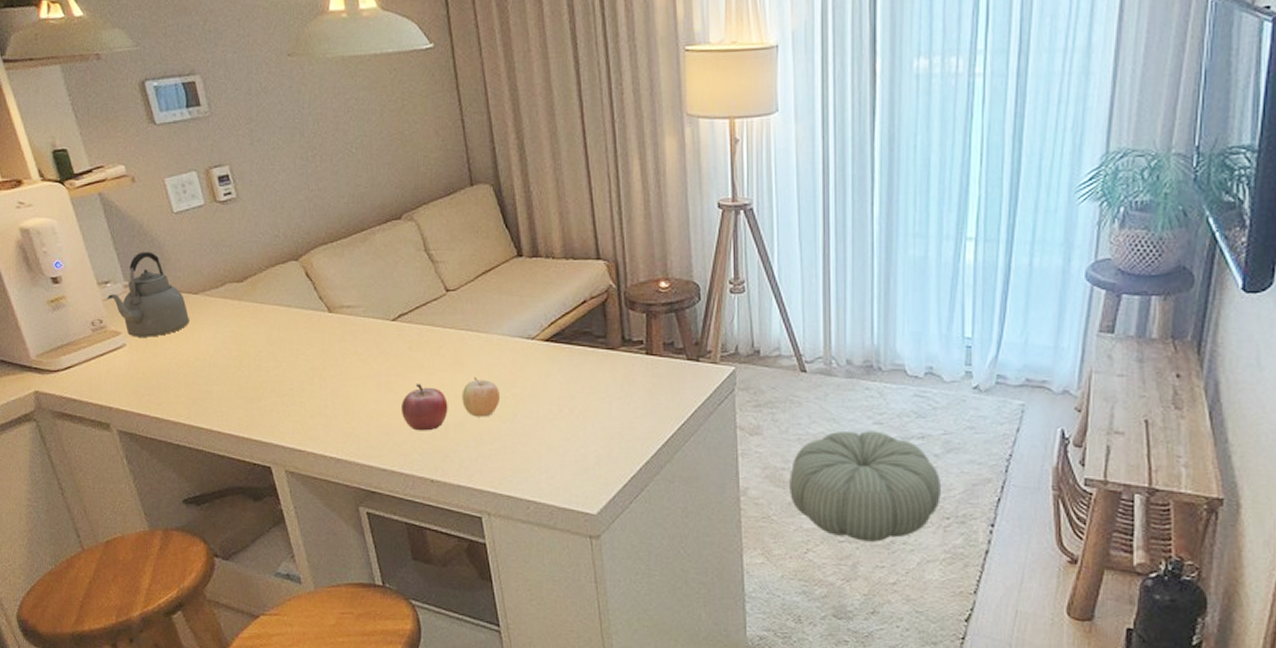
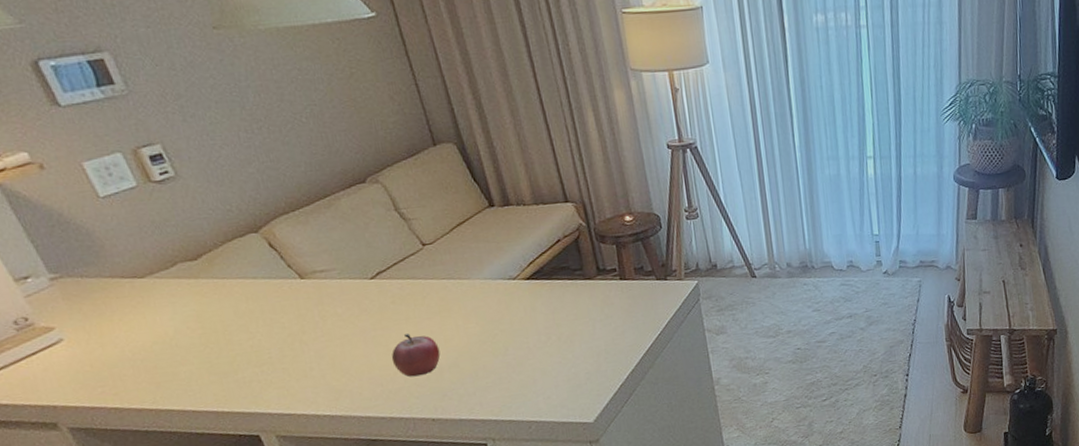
kettle: present [106,251,190,337] -> none [28,240,140,331]
fruit: present [462,377,501,417] -> none [451,320,491,356]
pouf: present [789,430,941,542] -> none [752,316,869,405]

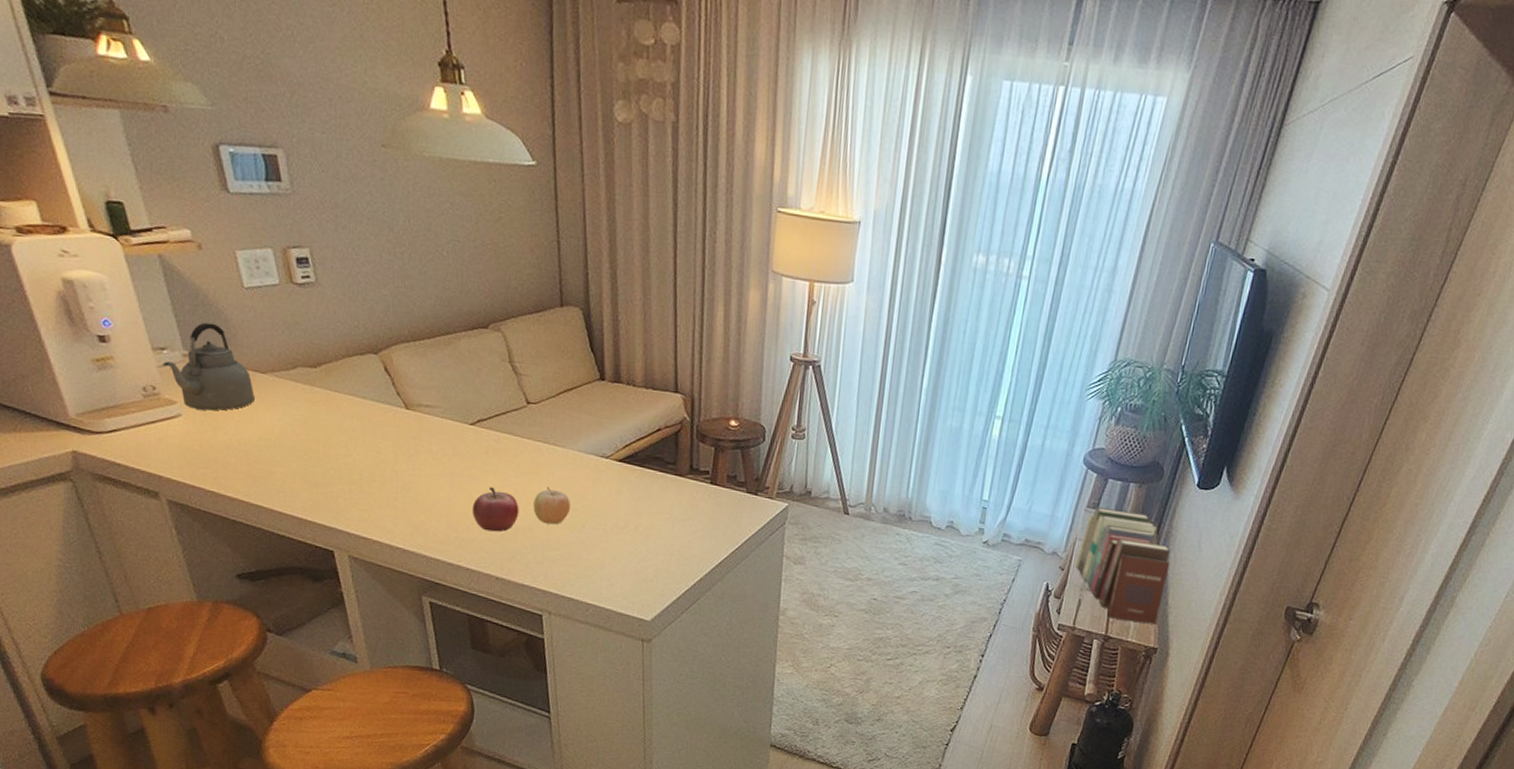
kettle: none [28,240,140,331] -> present [161,322,256,411]
fruit: none [451,320,491,356] -> present [533,486,571,525]
books: none [969,213,1051,313] -> present [1076,506,1171,625]

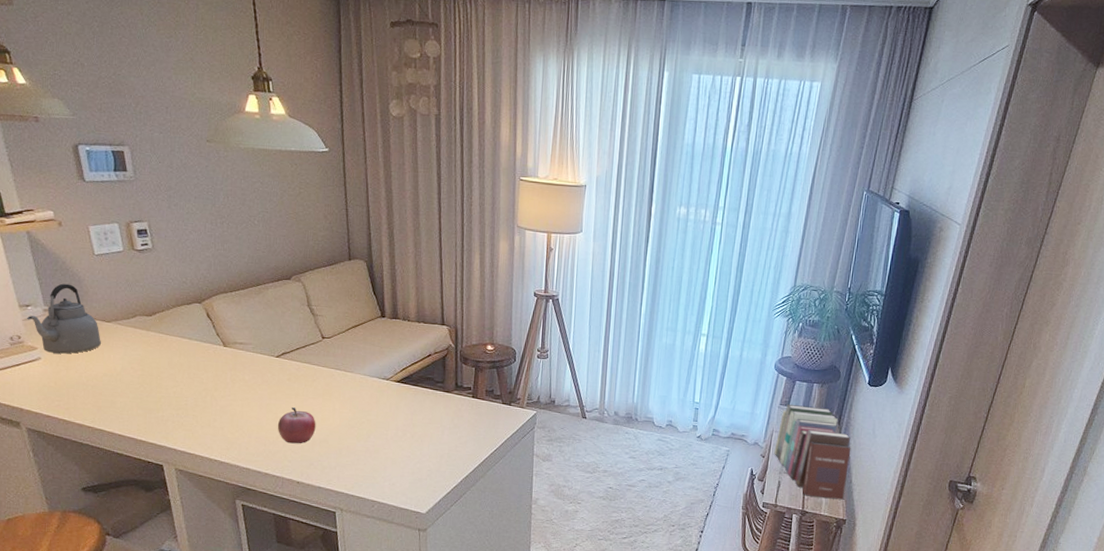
fruit: present [533,486,571,525] -> none [328,405,359,436]

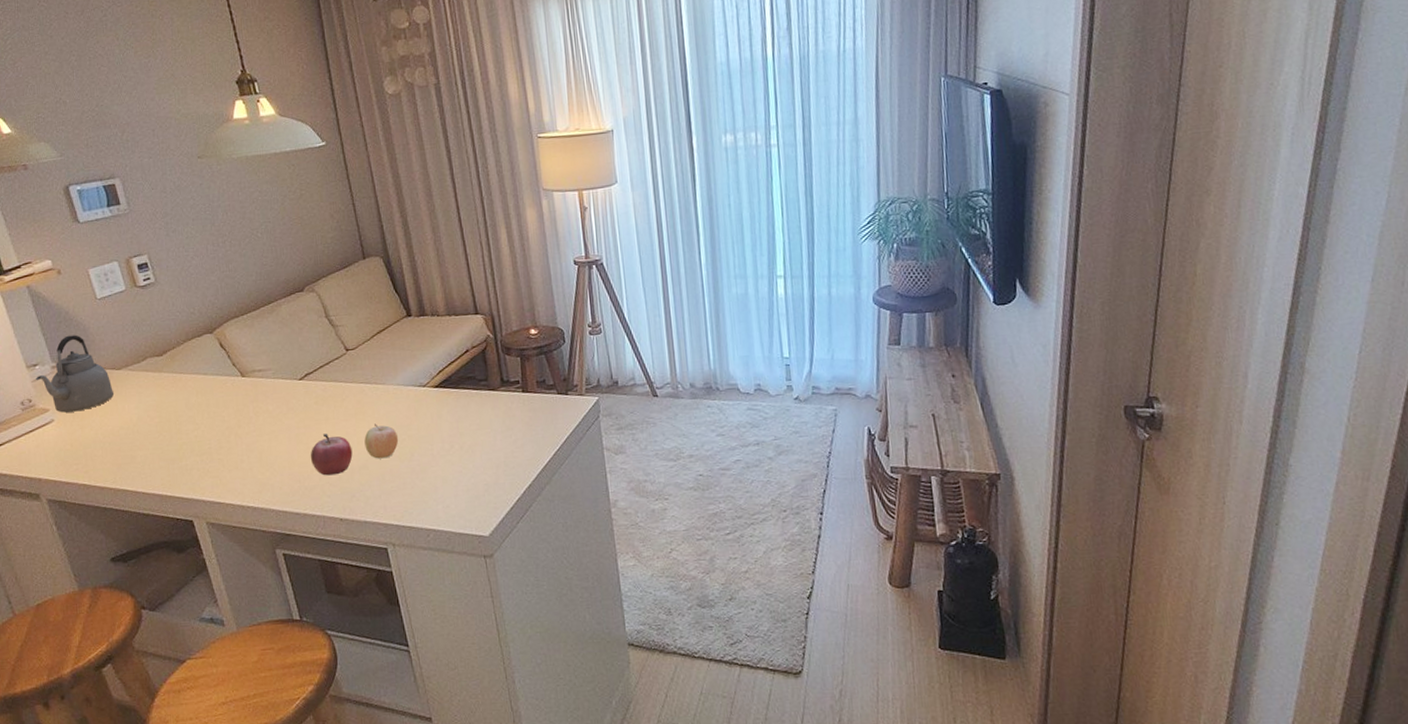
fruit: none [328,405,359,436] -> present [364,423,399,459]
books: present [774,403,851,500] -> none [892,340,992,452]

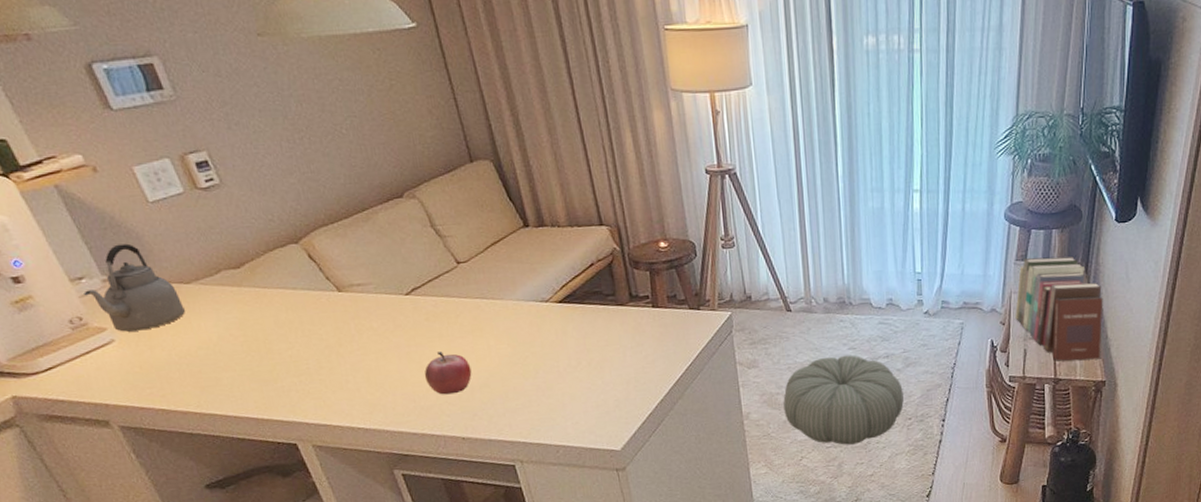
fruit: present [364,423,399,459] -> none [483,340,522,377]
pouf: none [651,441,777,538] -> present [783,355,904,445]
books: none [892,340,992,452] -> present [1015,256,1103,361]

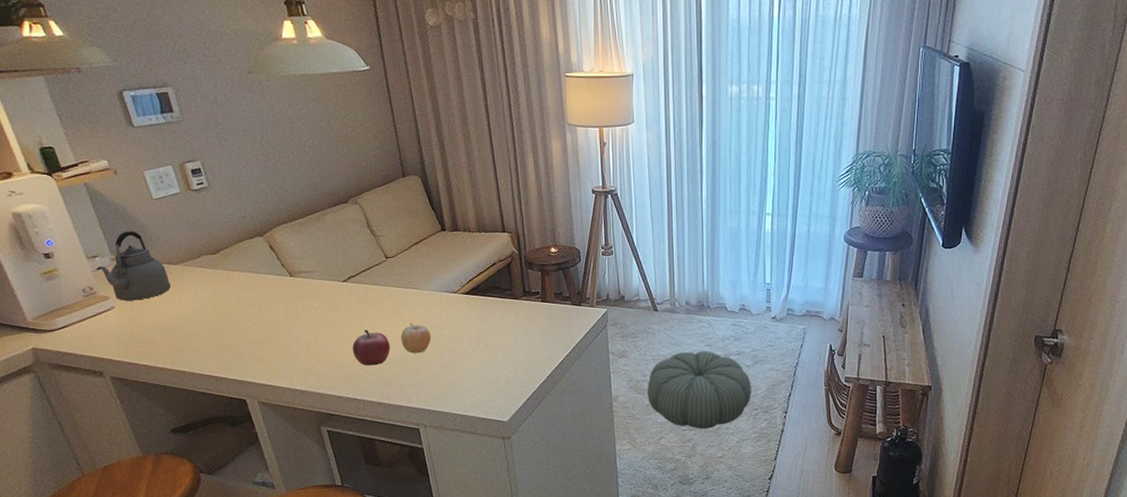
fruit: none [483,340,522,377] -> present [401,323,432,353]
books: present [1015,256,1103,361] -> none [852,275,931,367]

